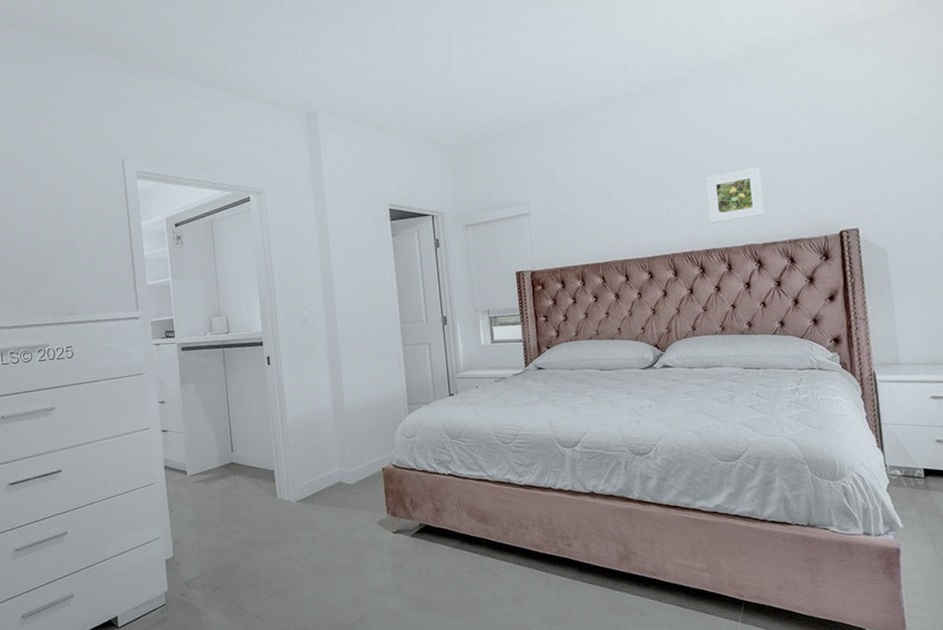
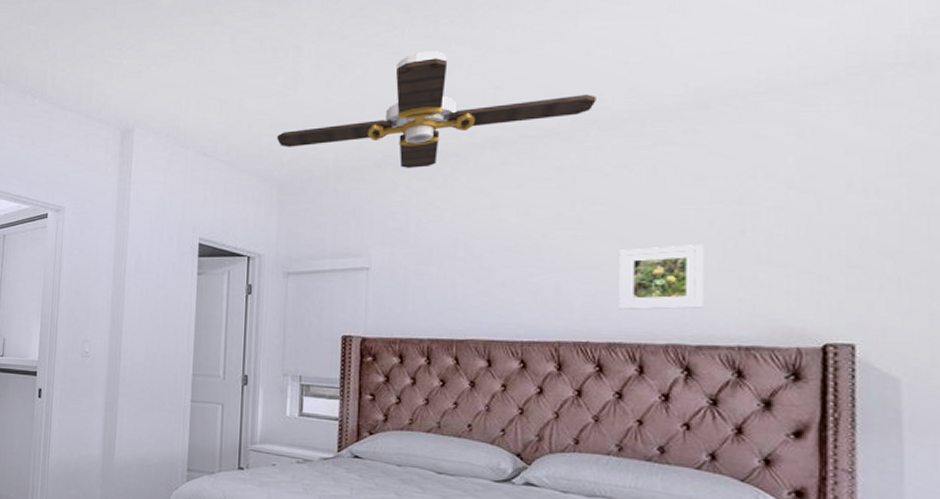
ceiling fan: none [442,28,677,128] -> present [277,51,596,168]

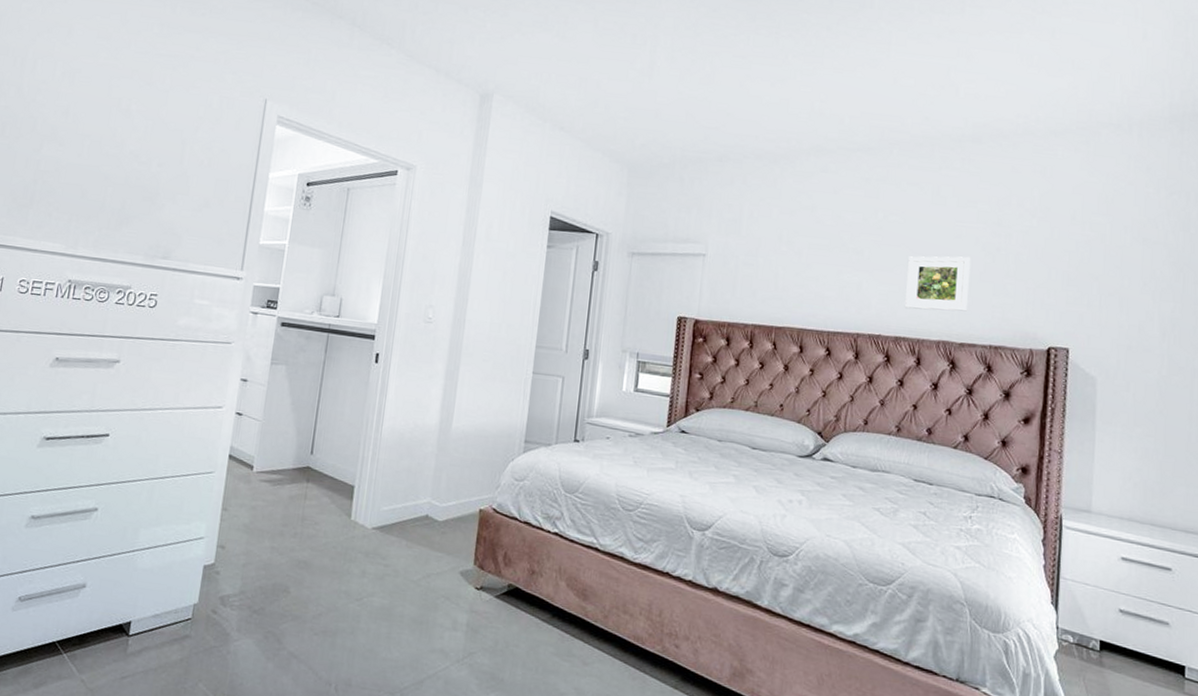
ceiling fan: present [277,51,596,168] -> none [631,59,900,166]

